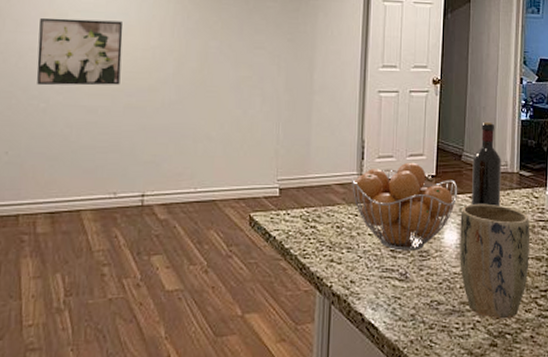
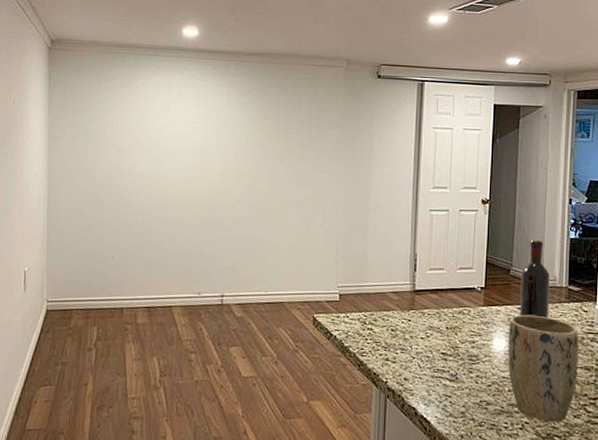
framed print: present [36,17,123,86] -> none [135,146,204,203]
fruit basket: present [351,162,458,251] -> none [404,274,507,355]

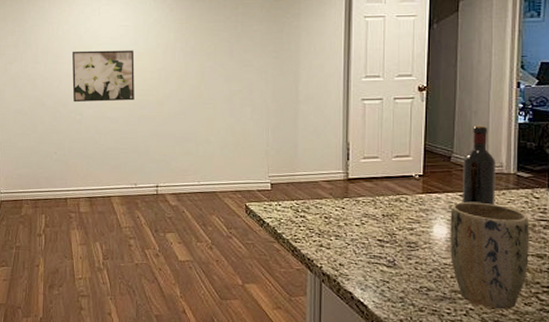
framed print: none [135,146,204,203] -> present [72,50,135,103]

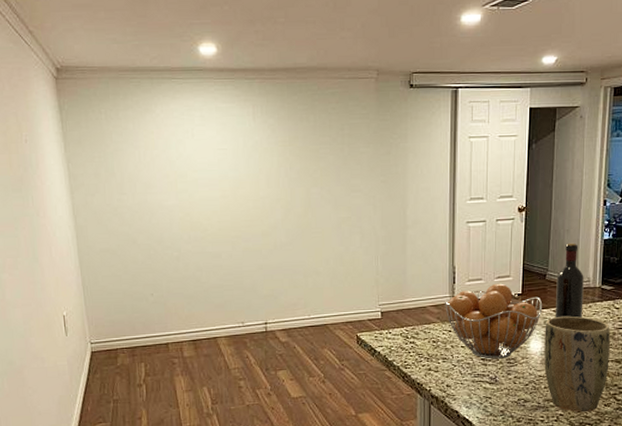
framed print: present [72,50,135,103] -> none [164,177,237,238]
fruit basket: none [337,162,447,242] -> present [444,283,543,359]

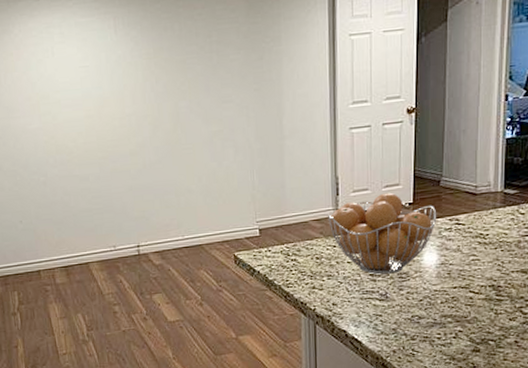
plant pot: present [544,316,611,413] -> none [440,224,516,328]
wine bottle: present [554,243,584,319] -> none [451,144,484,228]

